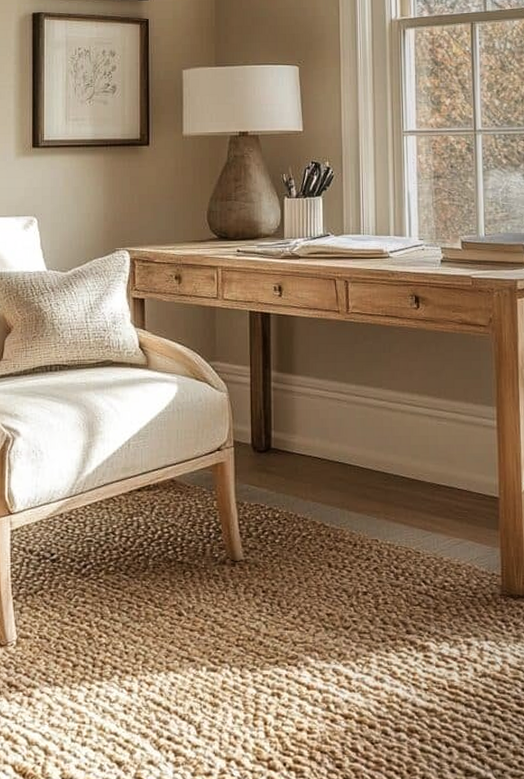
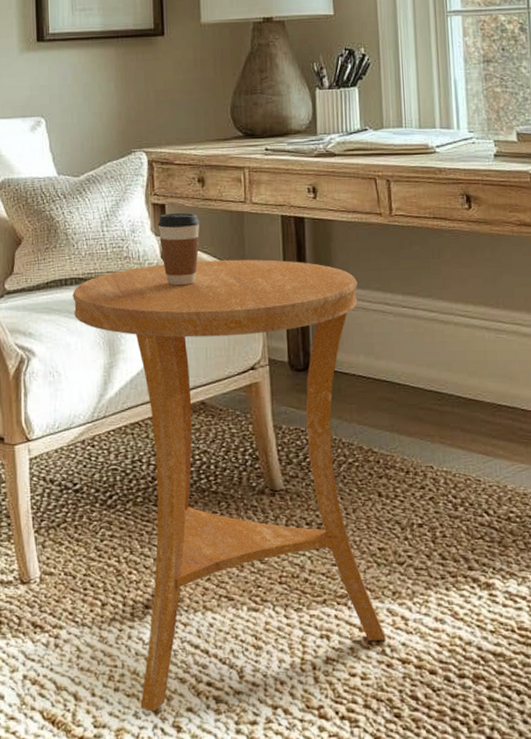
side table: none [57,350,331,764] -> present [72,259,386,712]
coffee cup: none [137,307,176,374] -> present [157,213,200,286]

